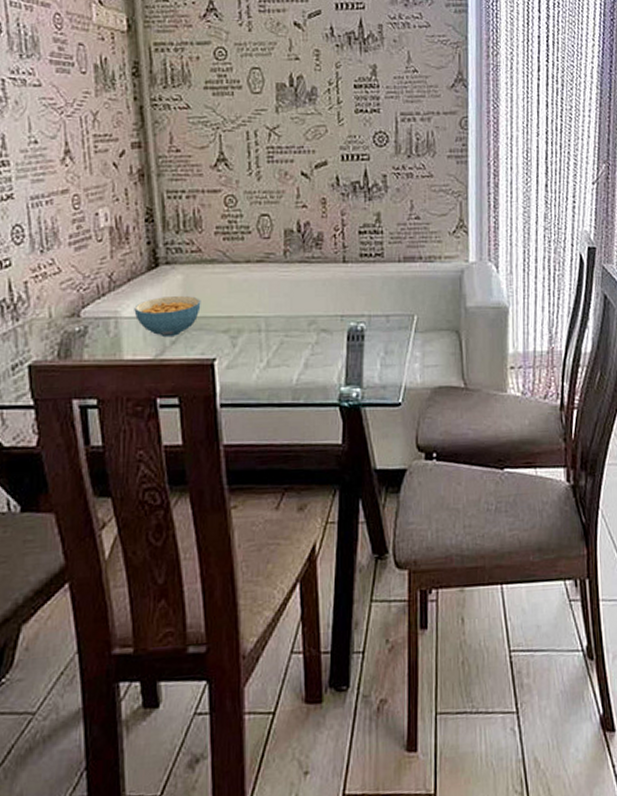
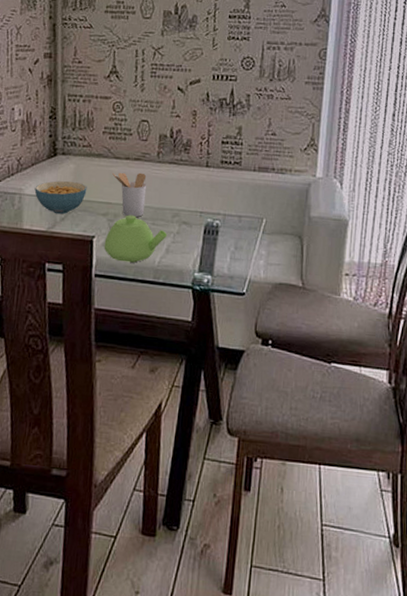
teapot: none [228,328,305,385] -> present [104,215,168,263]
utensil holder: none [231,277,275,331] -> present [112,172,147,217]

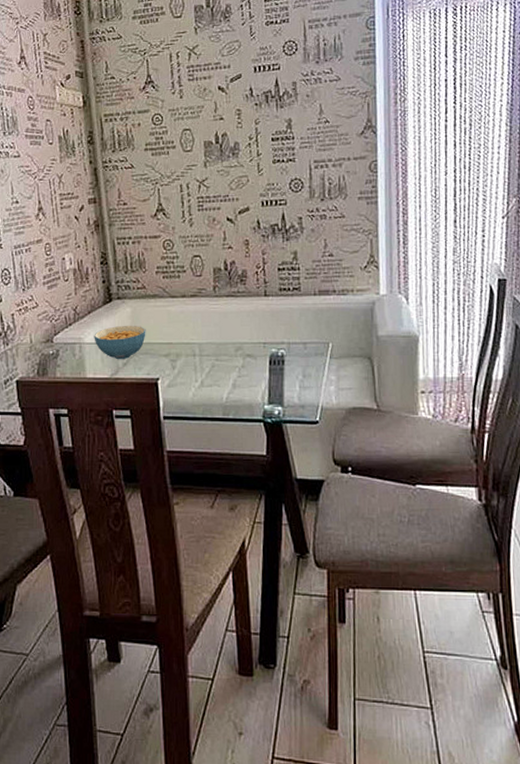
teapot: present [104,215,168,263] -> none [169,353,233,401]
utensil holder: present [112,172,147,217] -> none [170,309,207,356]

